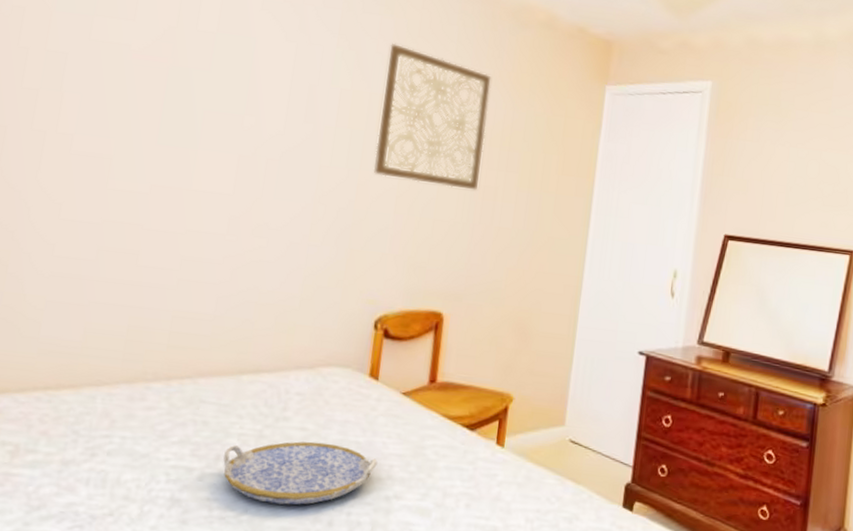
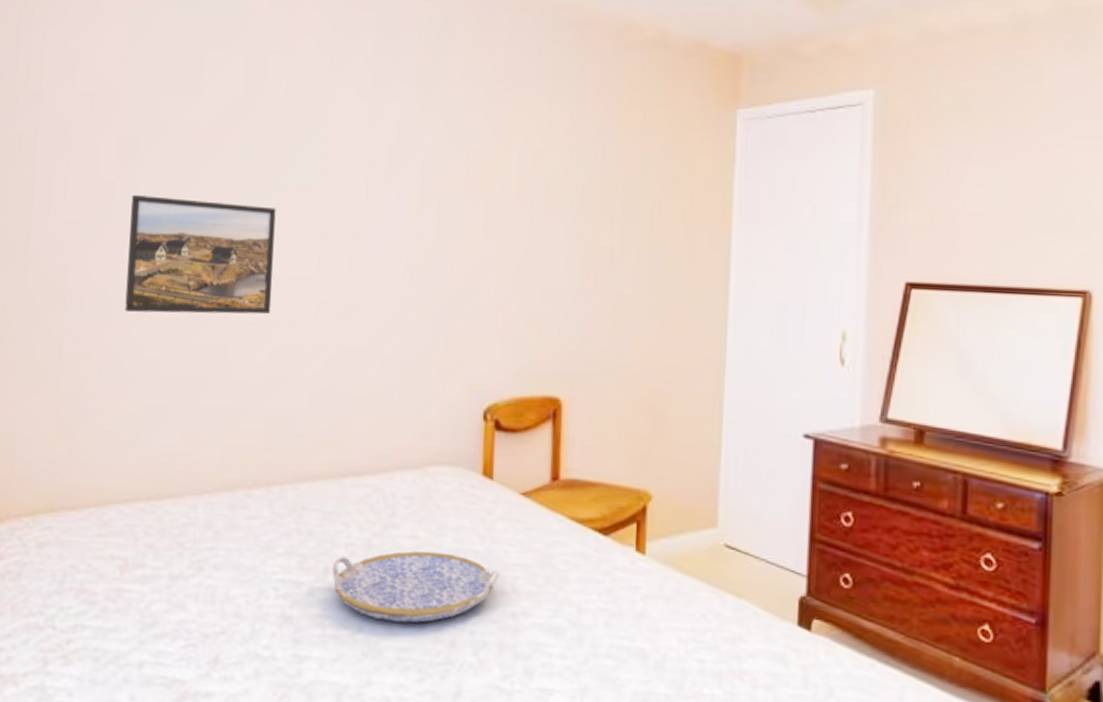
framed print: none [38,105,198,224] -> present [125,195,276,315]
wall art: present [374,43,492,191] -> none [468,87,596,251]

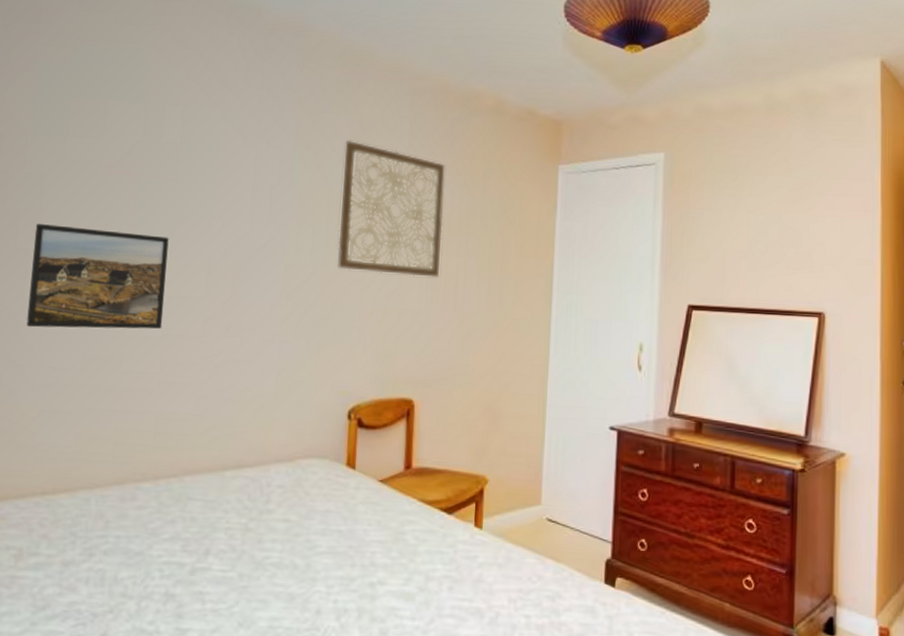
serving tray: present [332,551,500,623] -> none [213,532,360,596]
wall art: none [468,87,596,251] -> present [338,140,445,278]

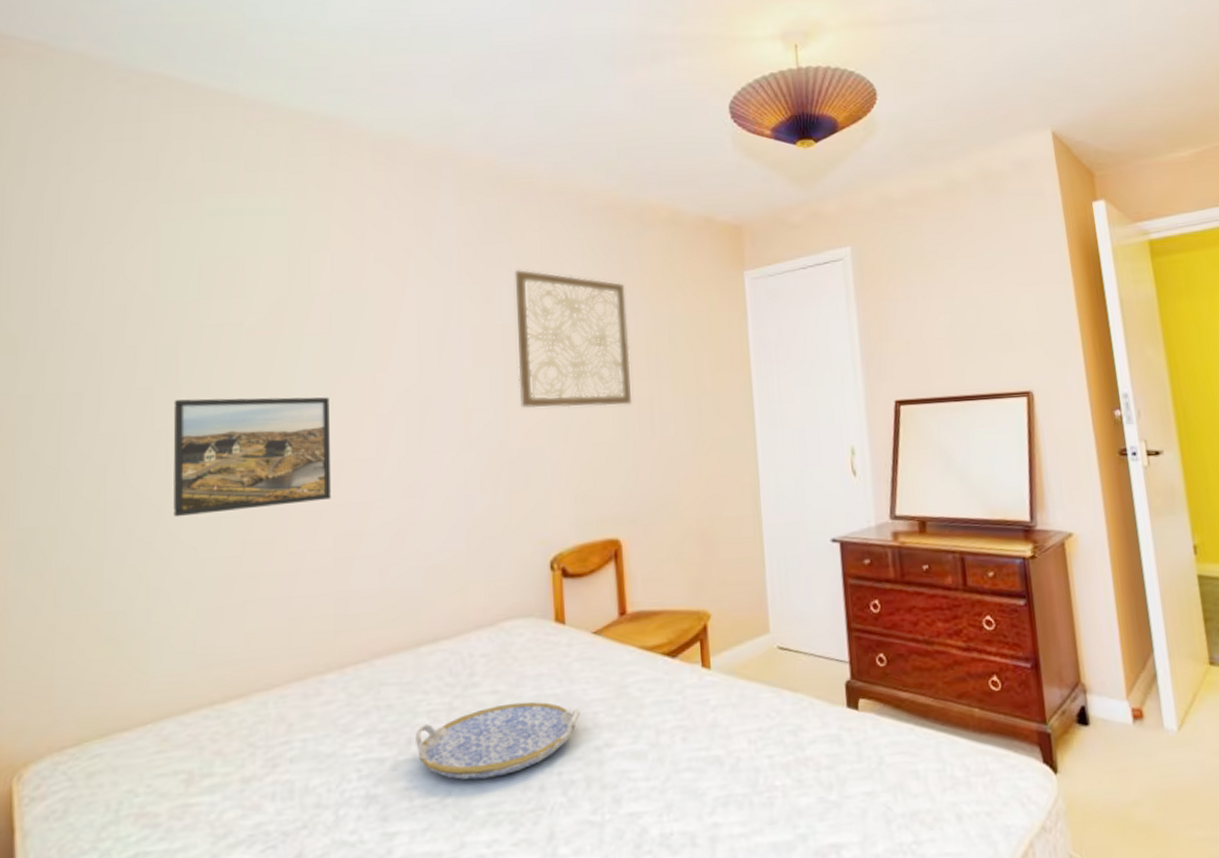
serving tray: none [213,532,360,596] -> present [416,702,580,780]

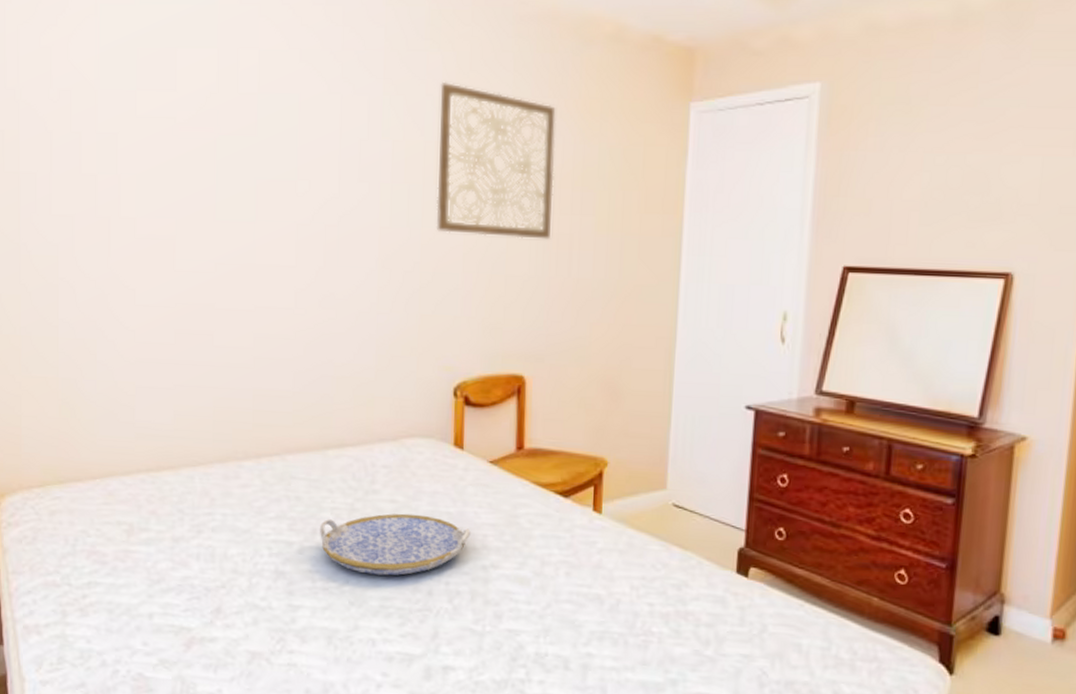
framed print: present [173,397,332,517] -> none [114,189,254,302]

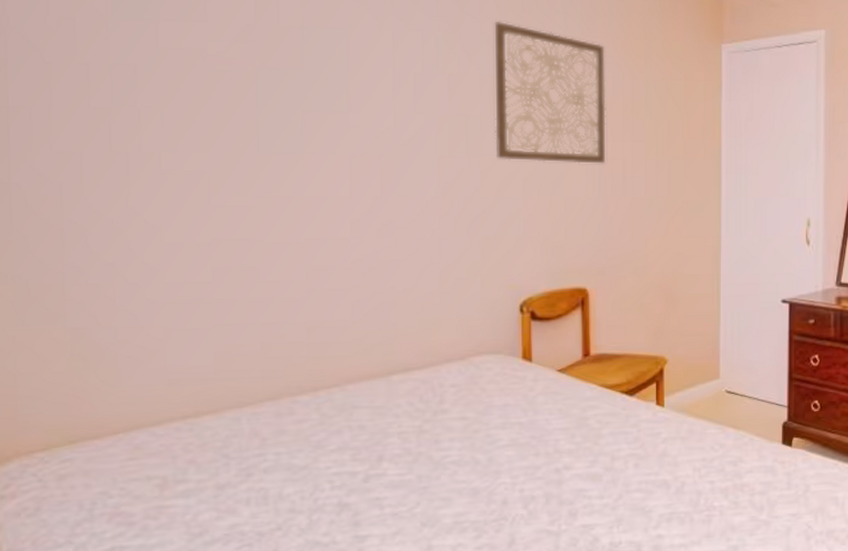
serving tray: present [320,513,471,576] -> none [387,428,543,493]

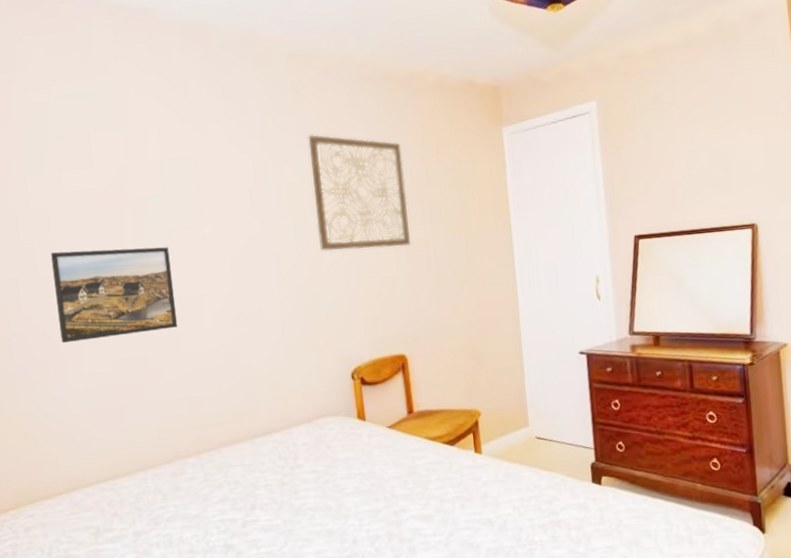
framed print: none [133,123,303,241] -> present [50,247,178,344]

